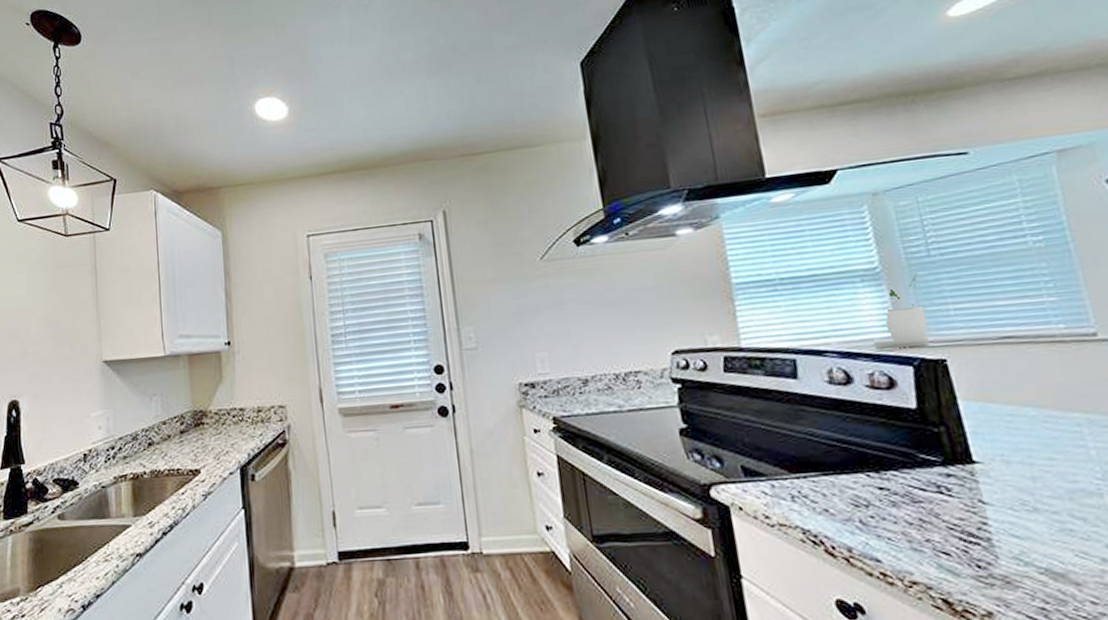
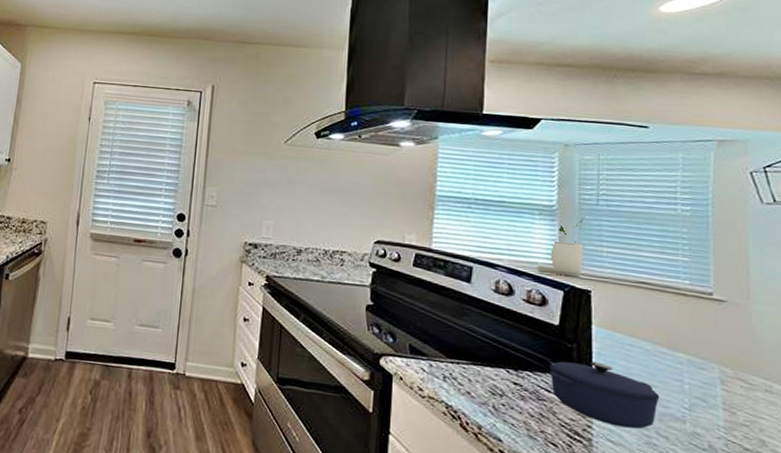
cooking pot: none [917,442,1065,517] -> present [549,361,660,429]

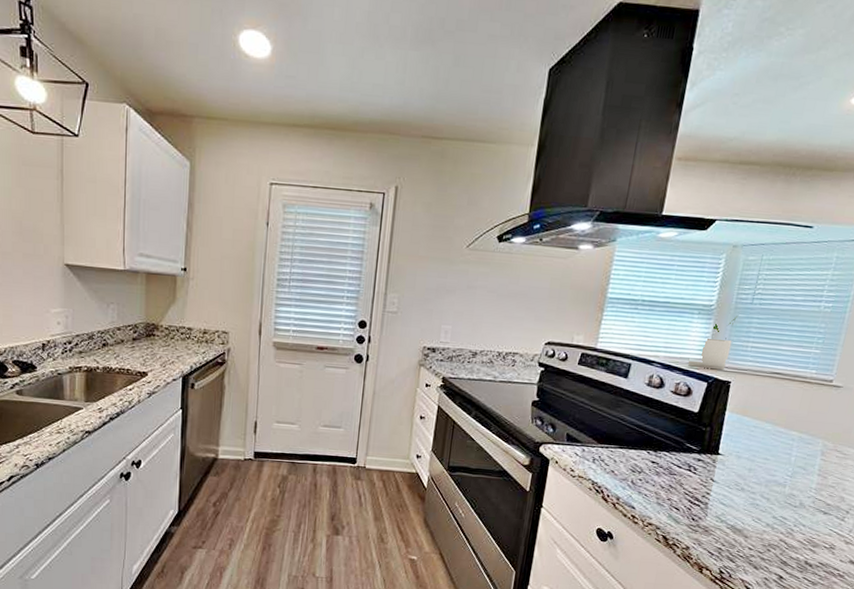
cooking pot: present [549,361,660,429] -> none [683,441,770,494]

